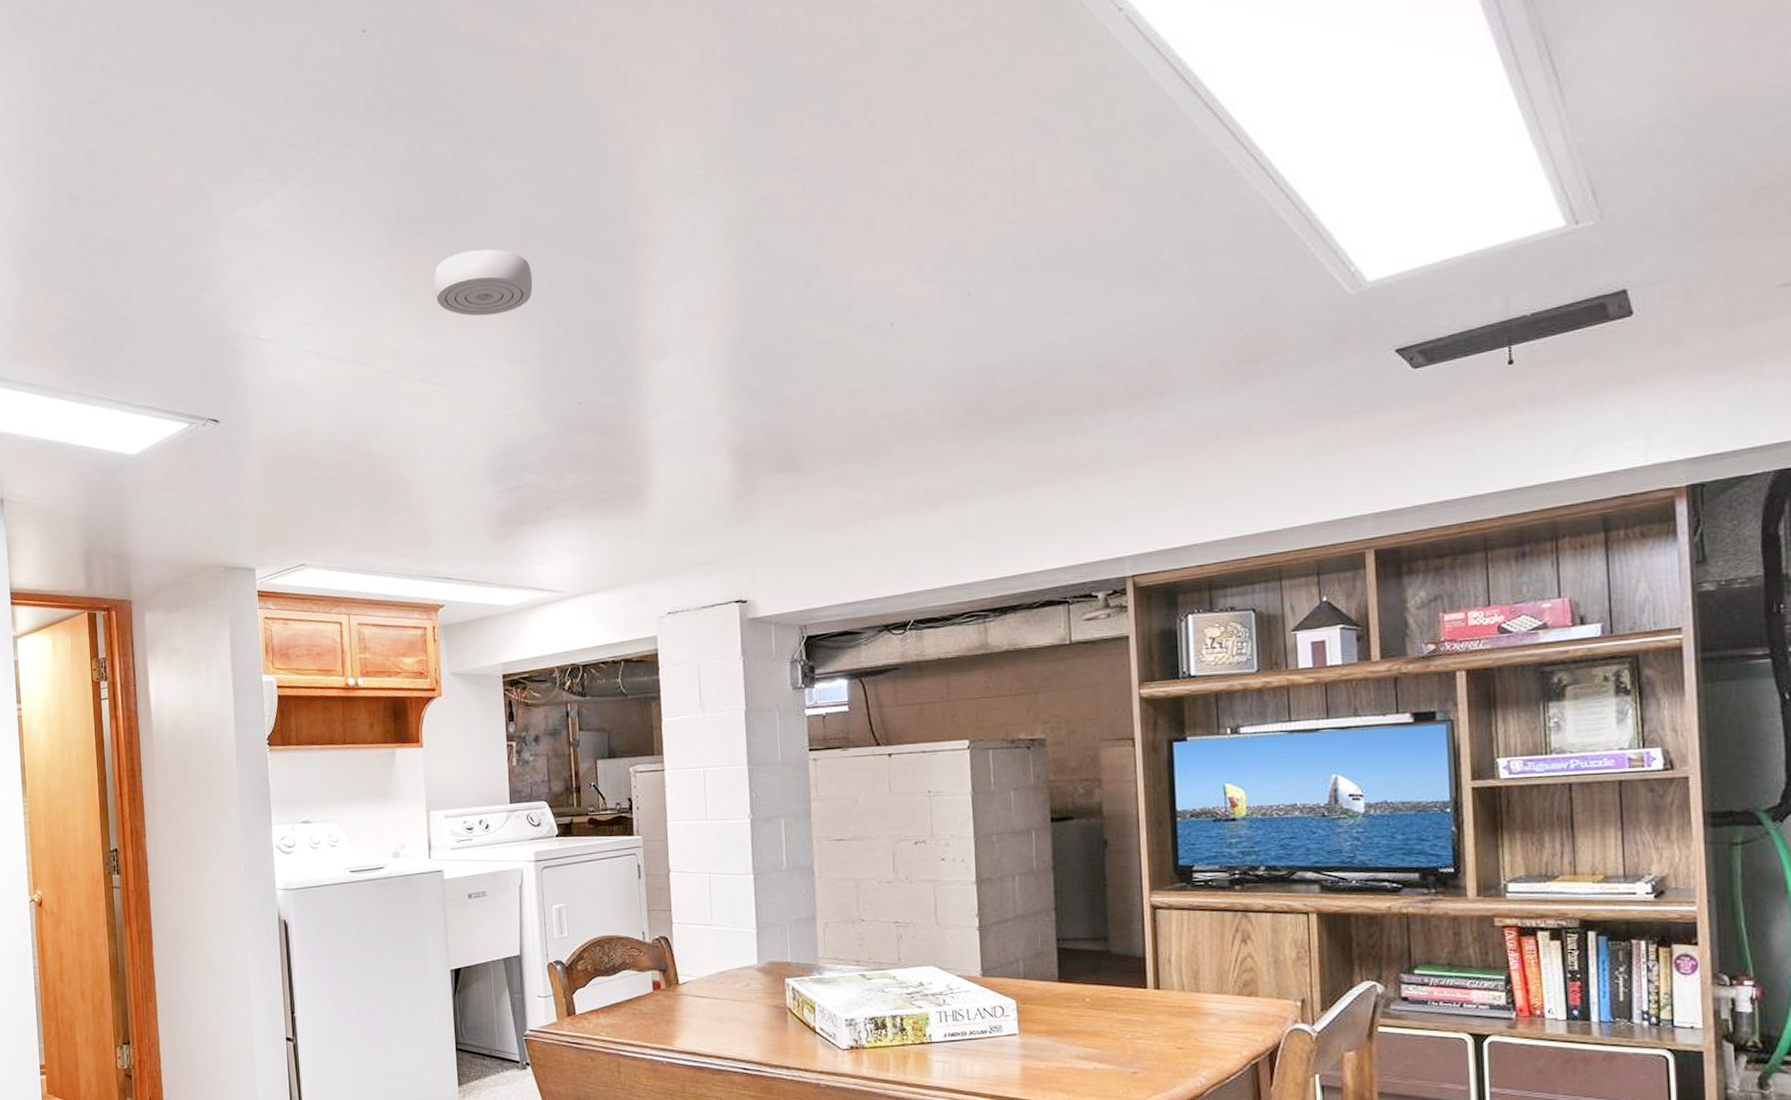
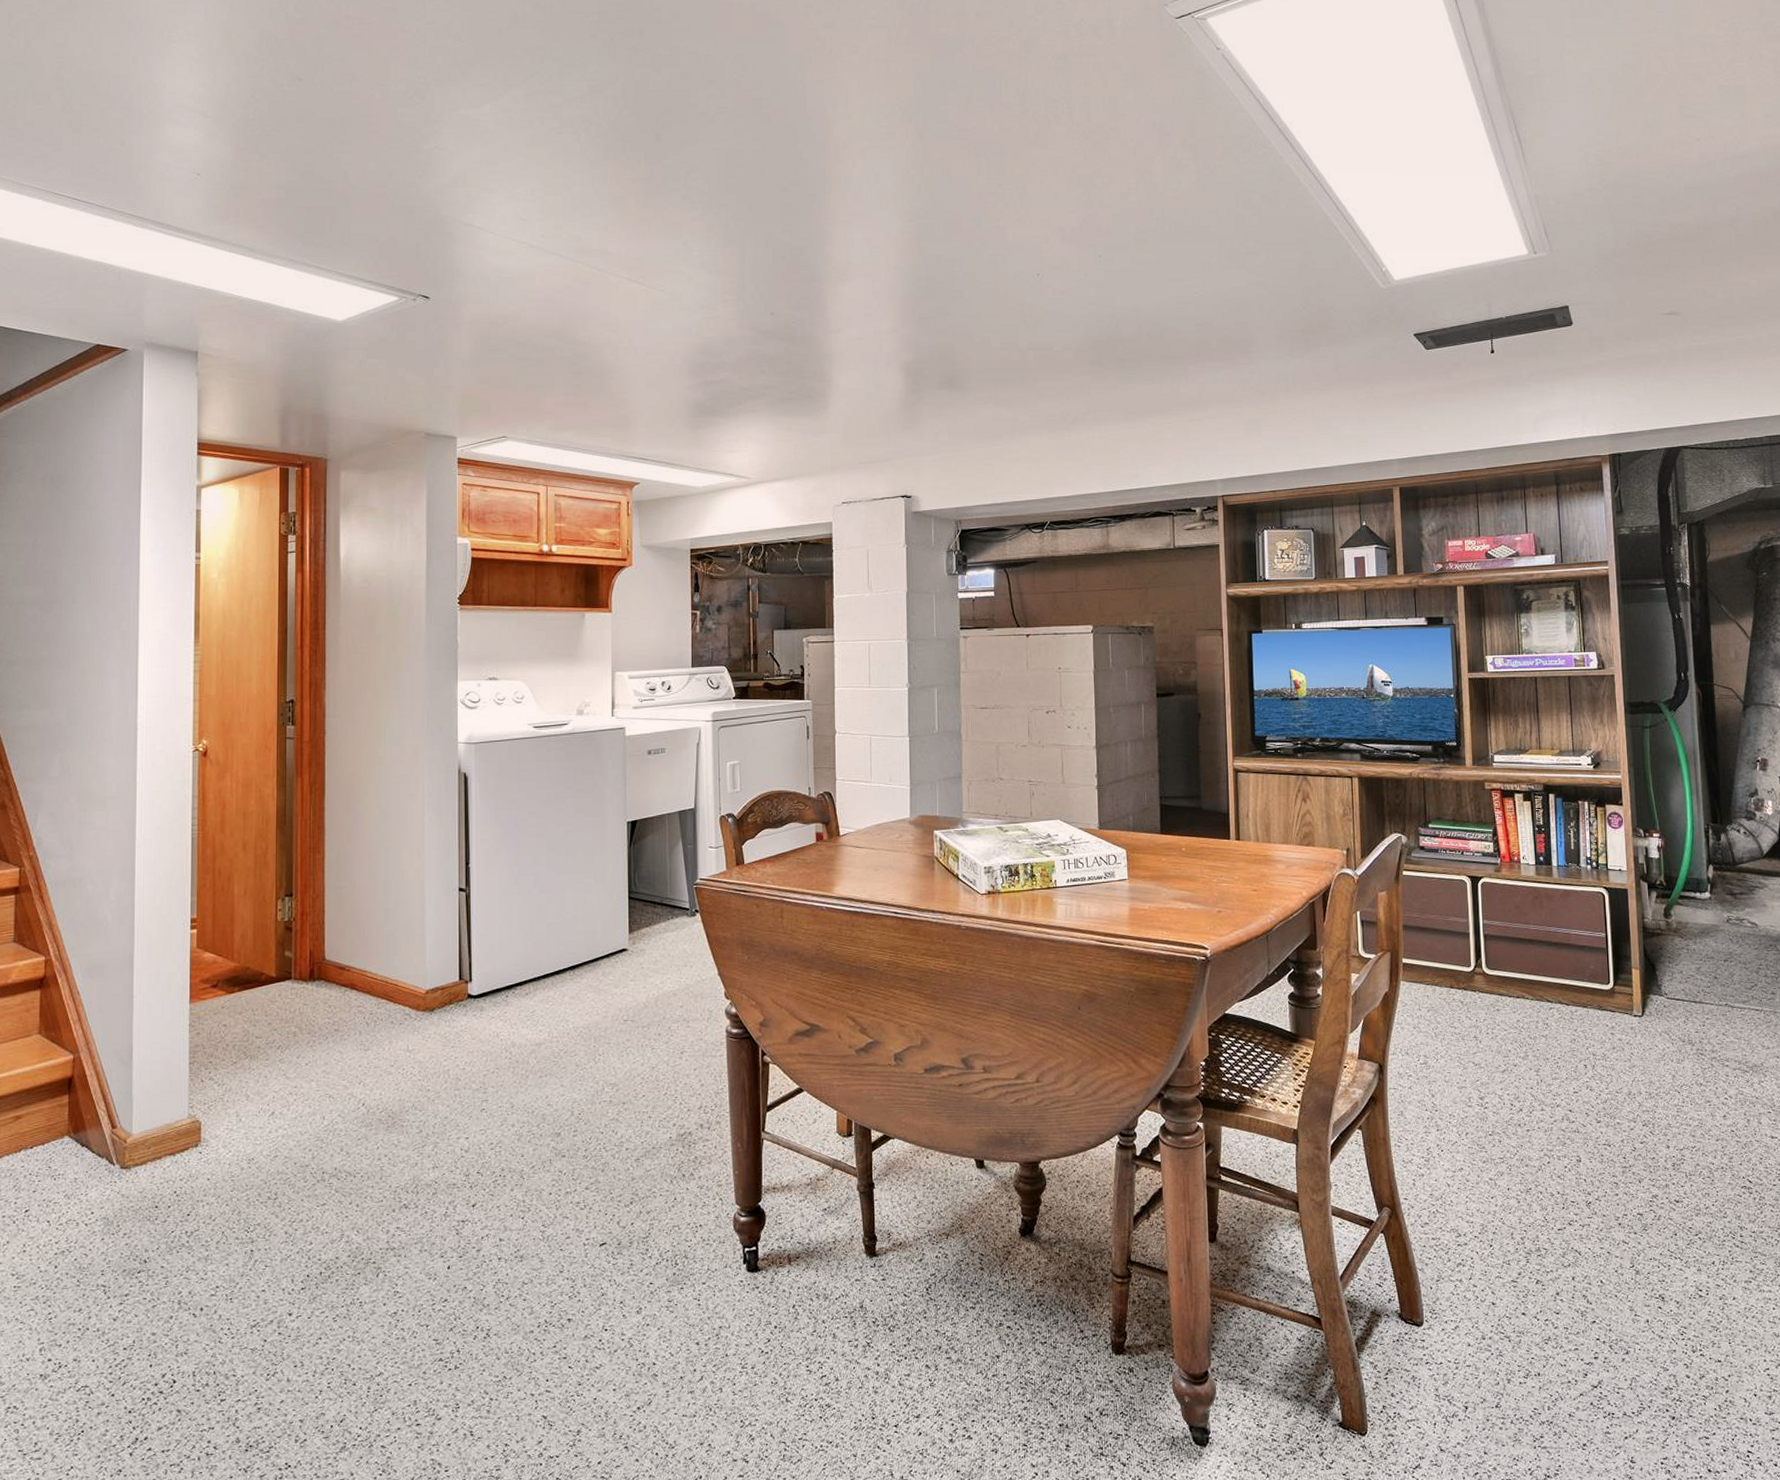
smoke detector: present [434,249,533,316] -> none [645,172,735,229]

